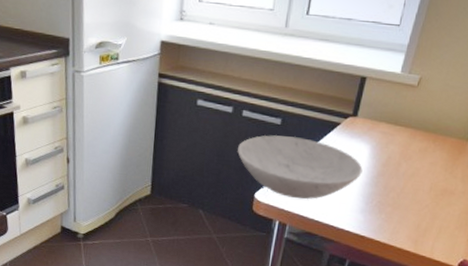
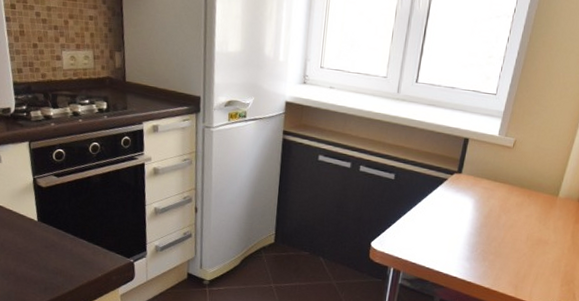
bowl: present [238,135,363,200] -> none [355,188,468,249]

